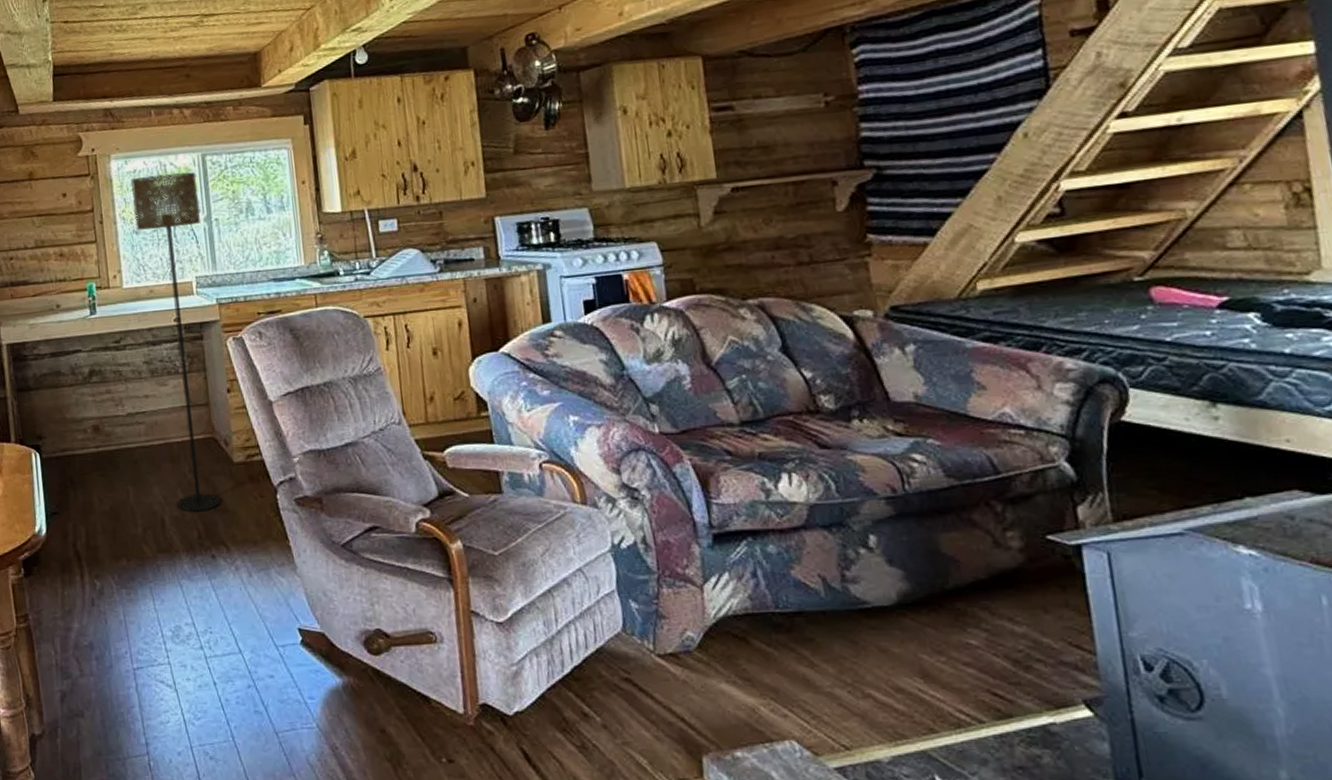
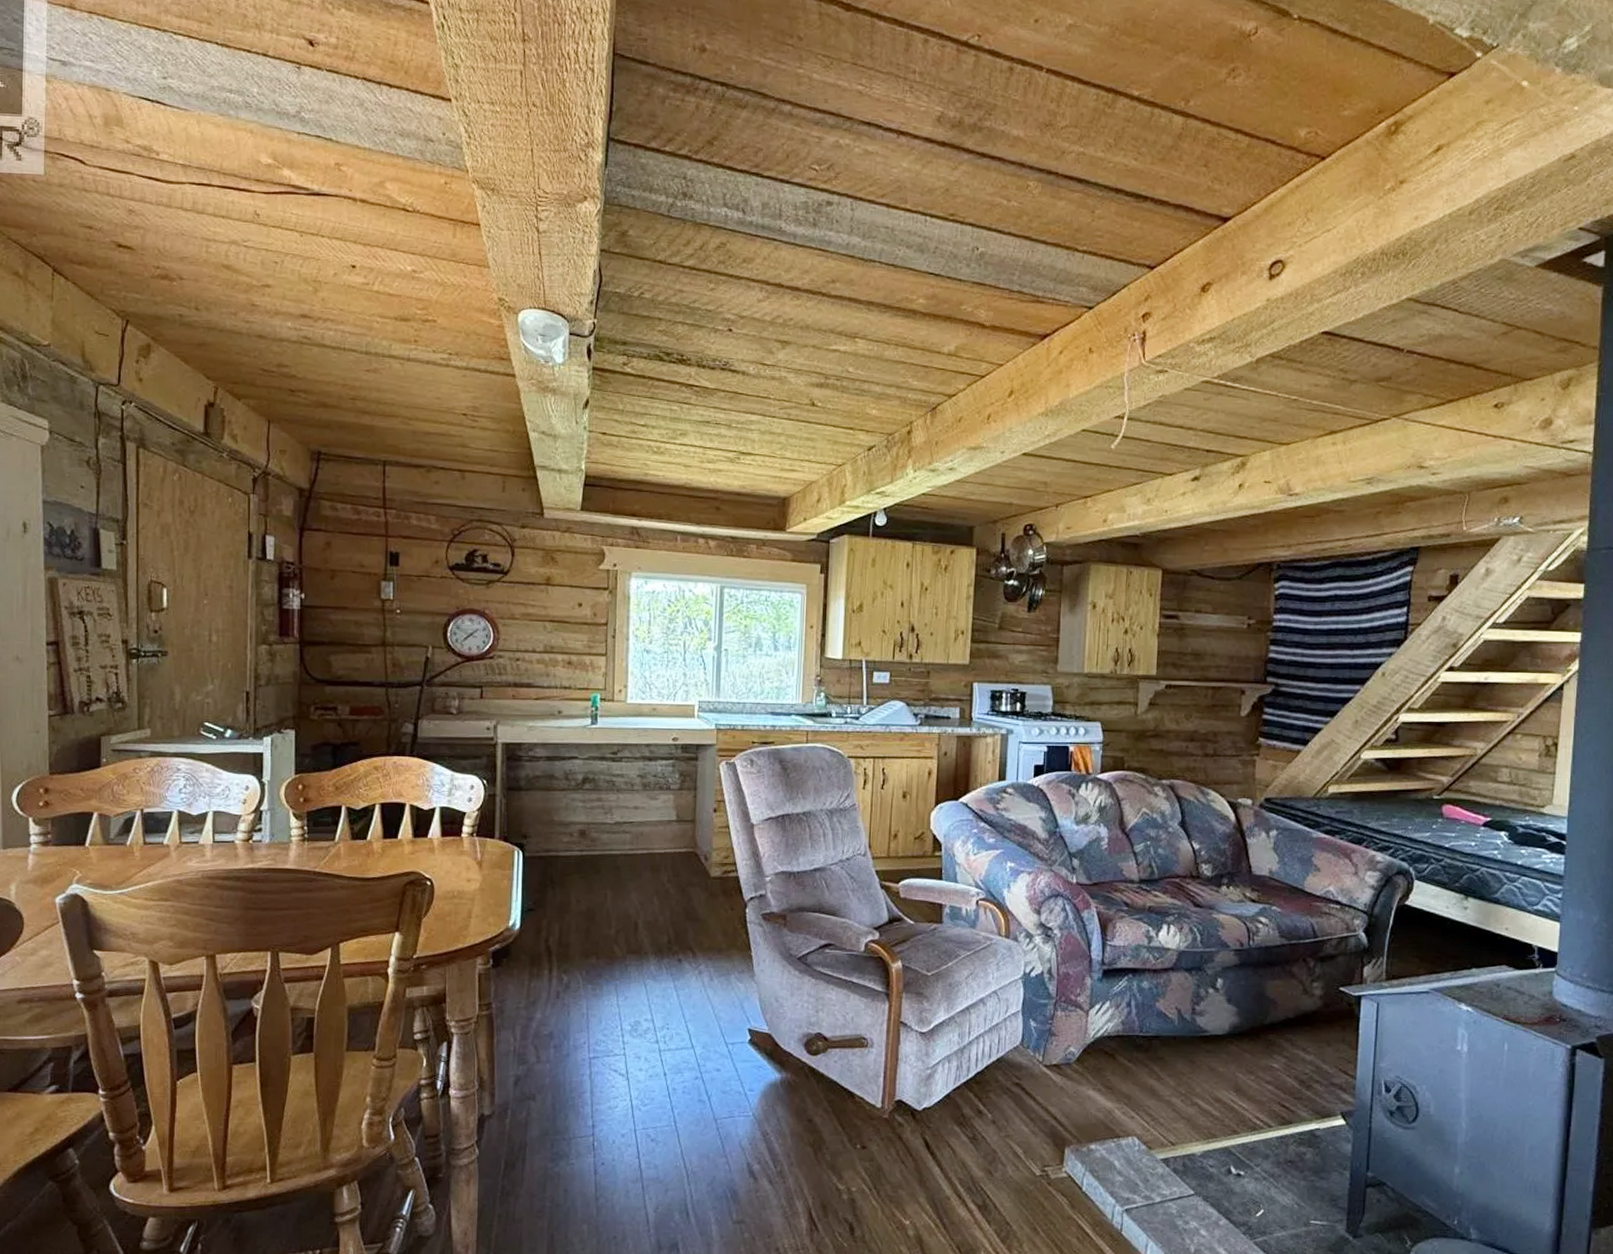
floor lamp: present [131,171,220,512] -> none [648,598,713,919]

